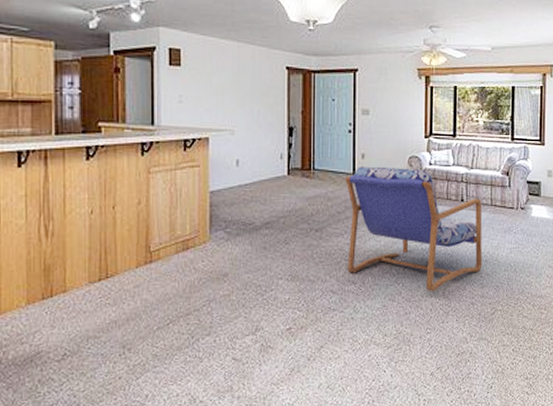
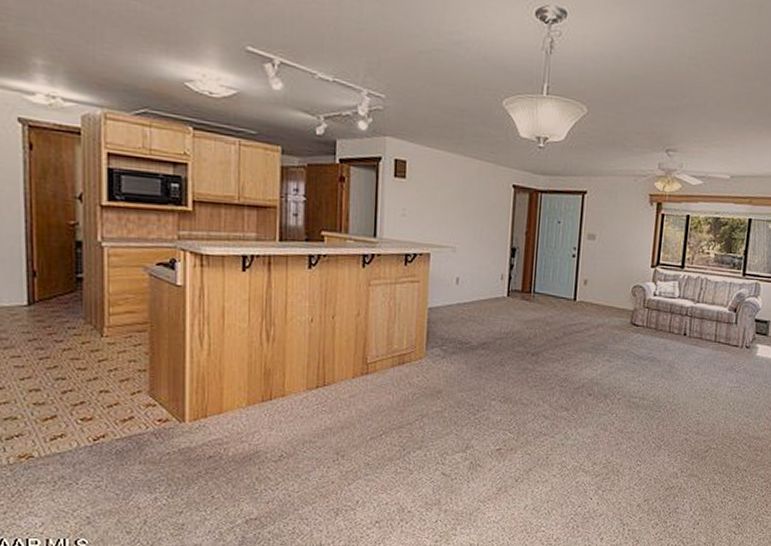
armchair: present [345,166,483,291] -> none [561,292,705,424]

